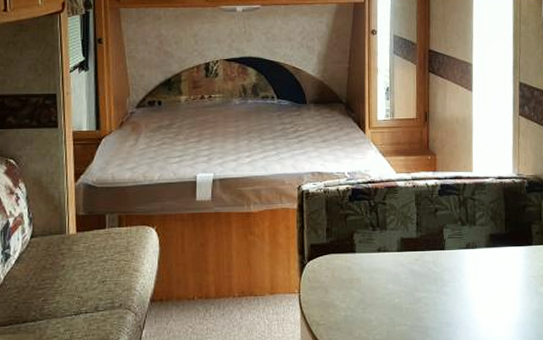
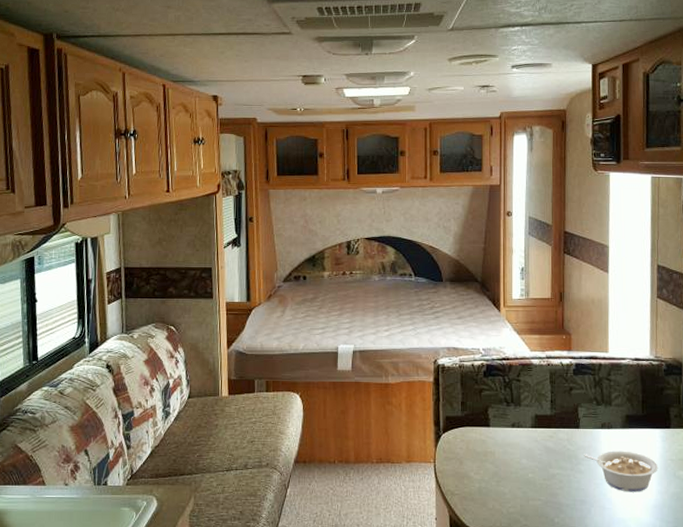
legume: none [449,270,521,312] -> present [584,451,658,492]

